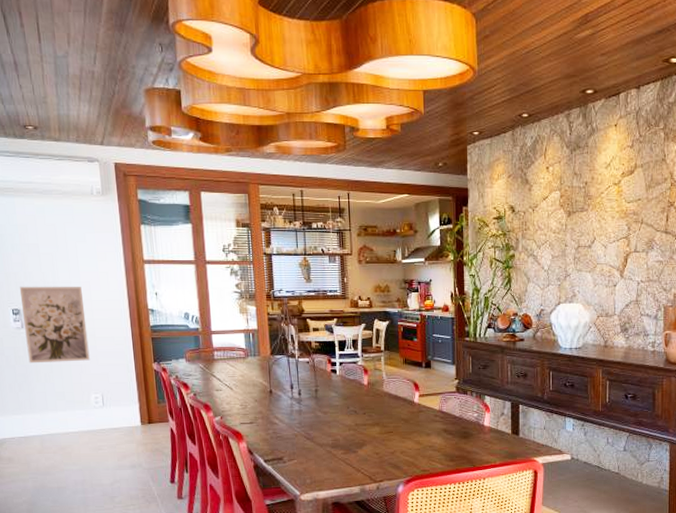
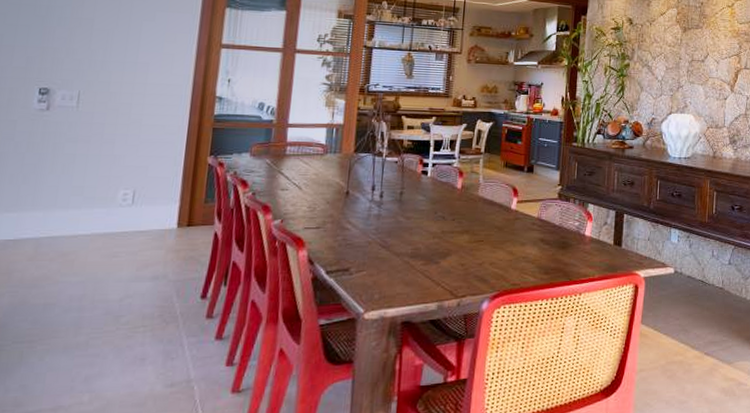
wall art: present [19,286,90,364] -> none [45,63,137,152]

